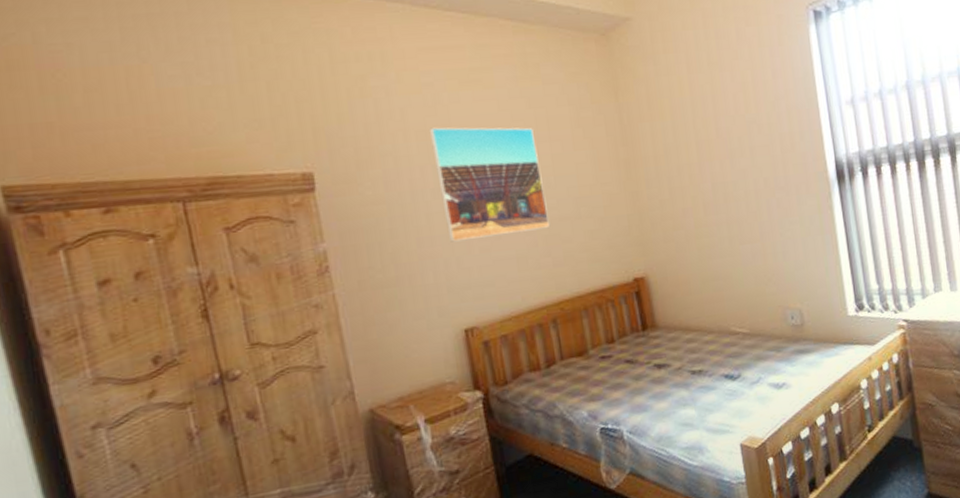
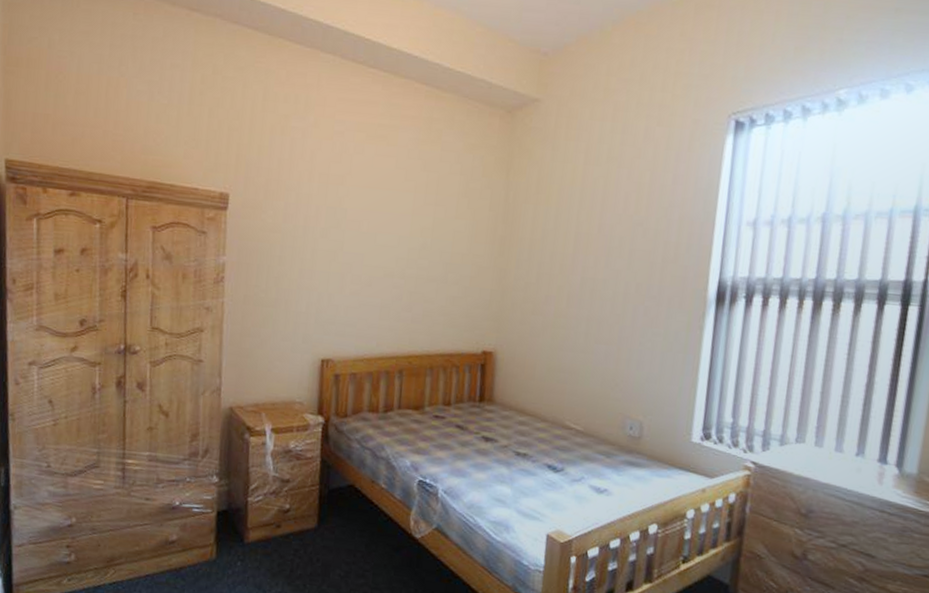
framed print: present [428,127,551,242] -> none [327,172,422,286]

